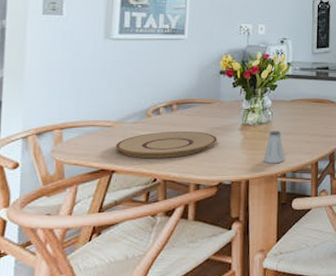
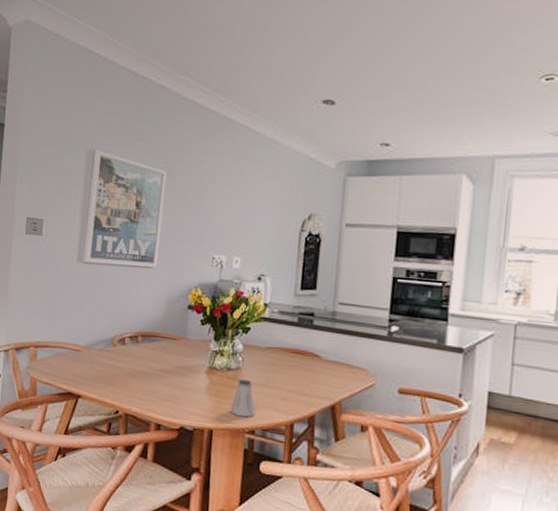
plate: present [116,131,218,159] -> none [82,363,182,392]

